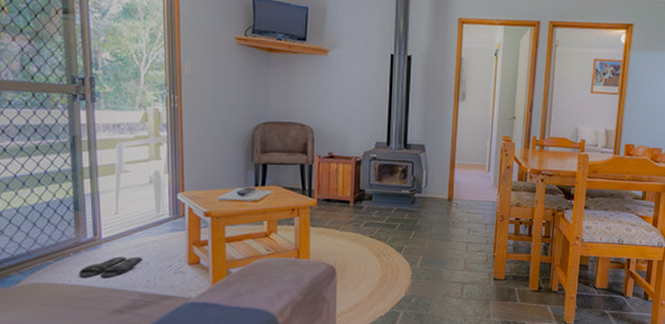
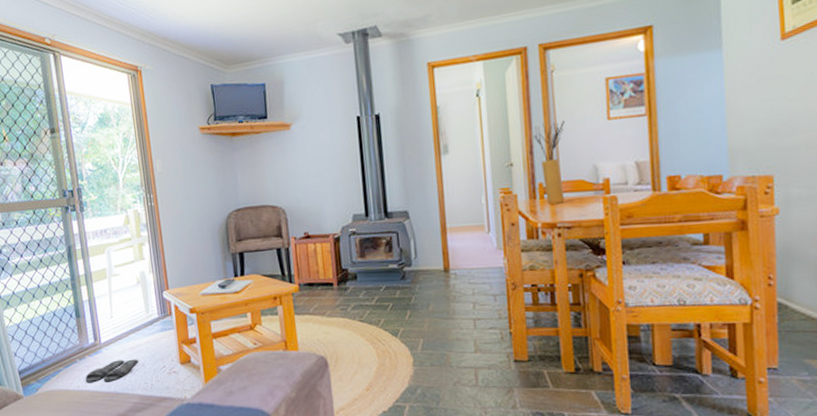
vase: none [535,87,559,155] -> present [534,121,565,205]

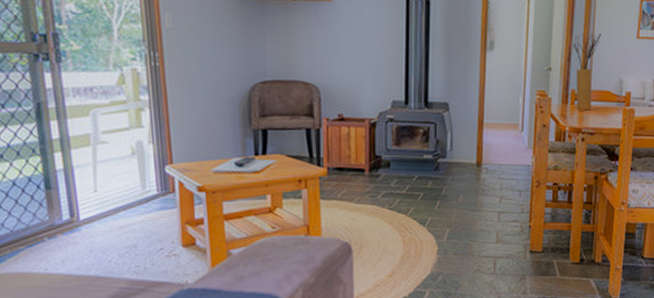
slippers: present [85,359,138,383] -> none [55,239,129,266]

